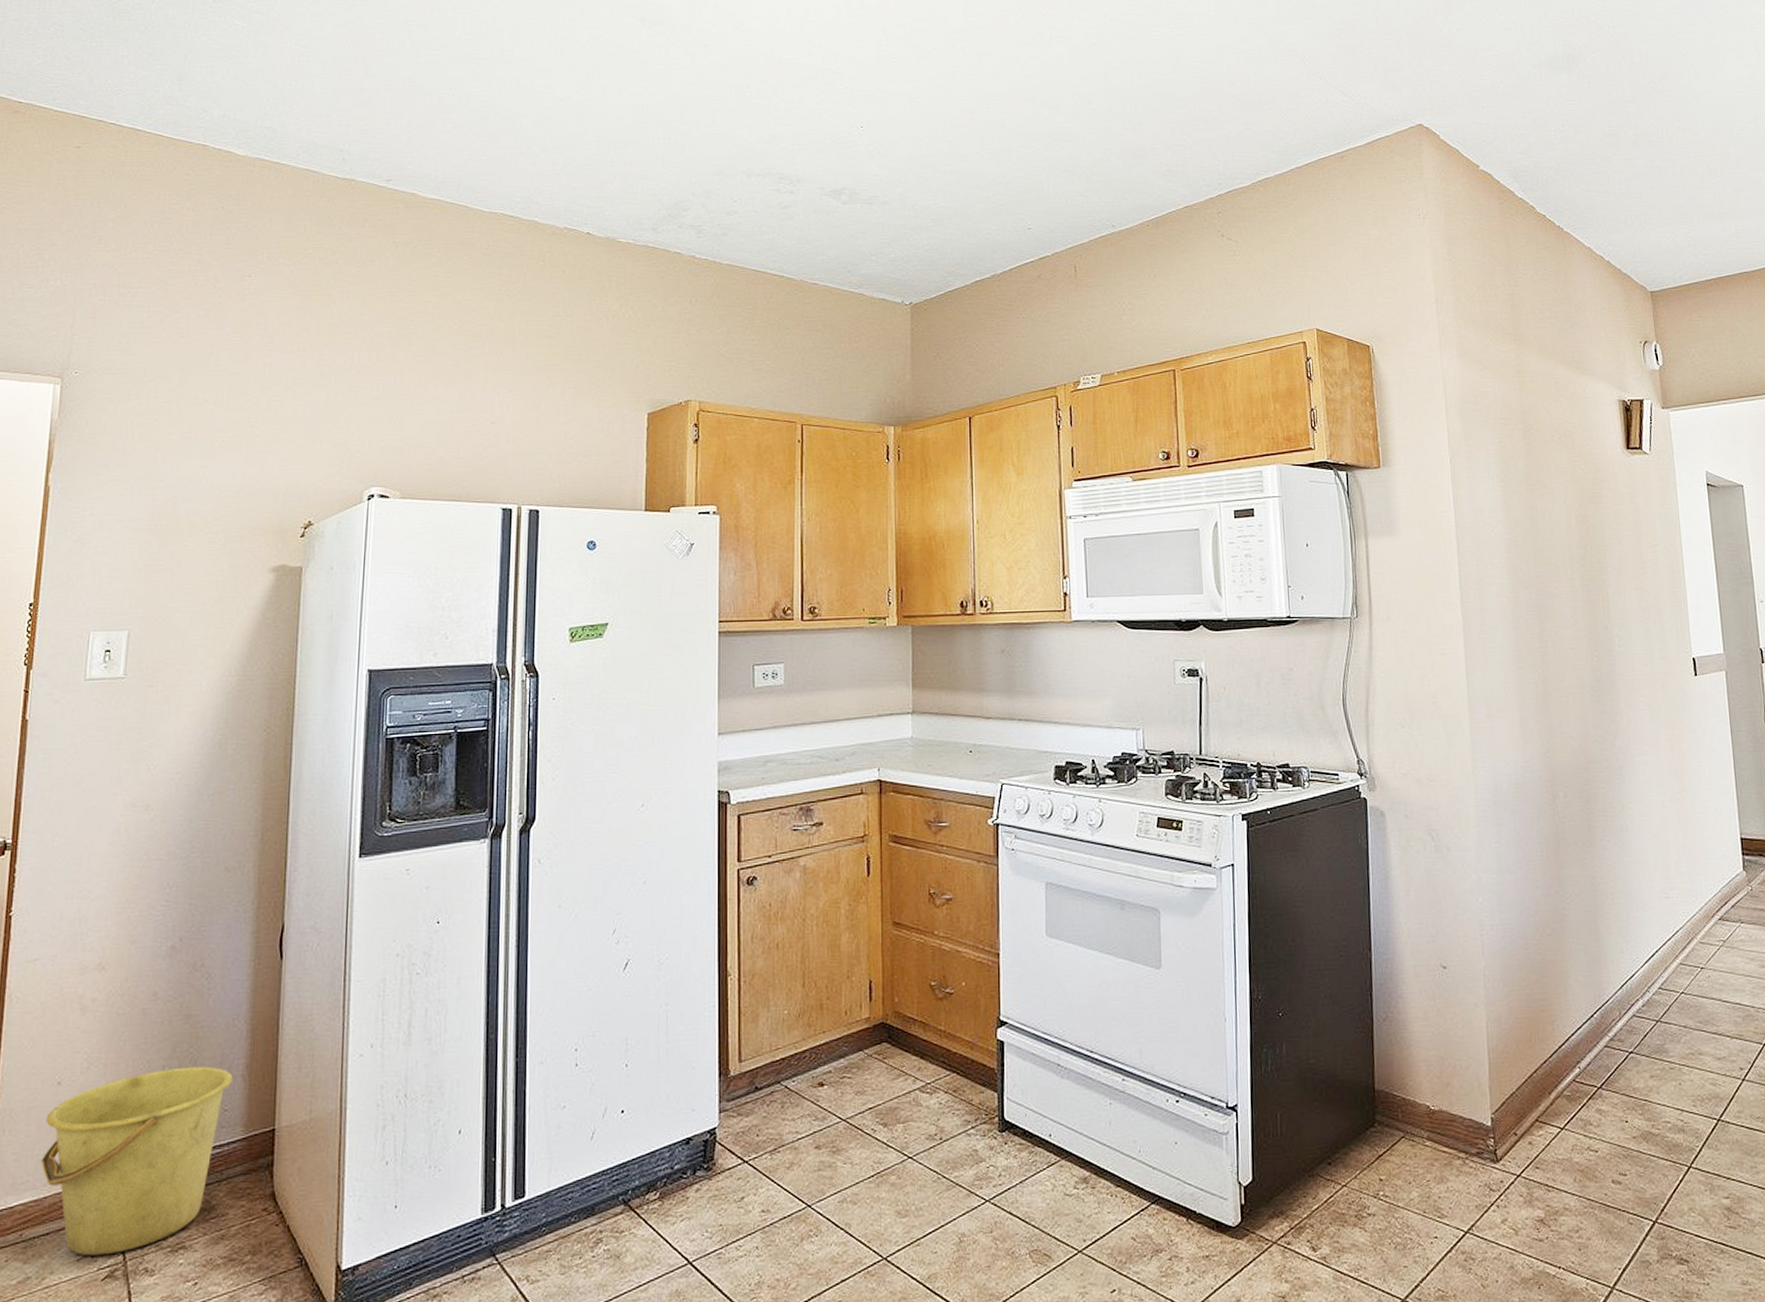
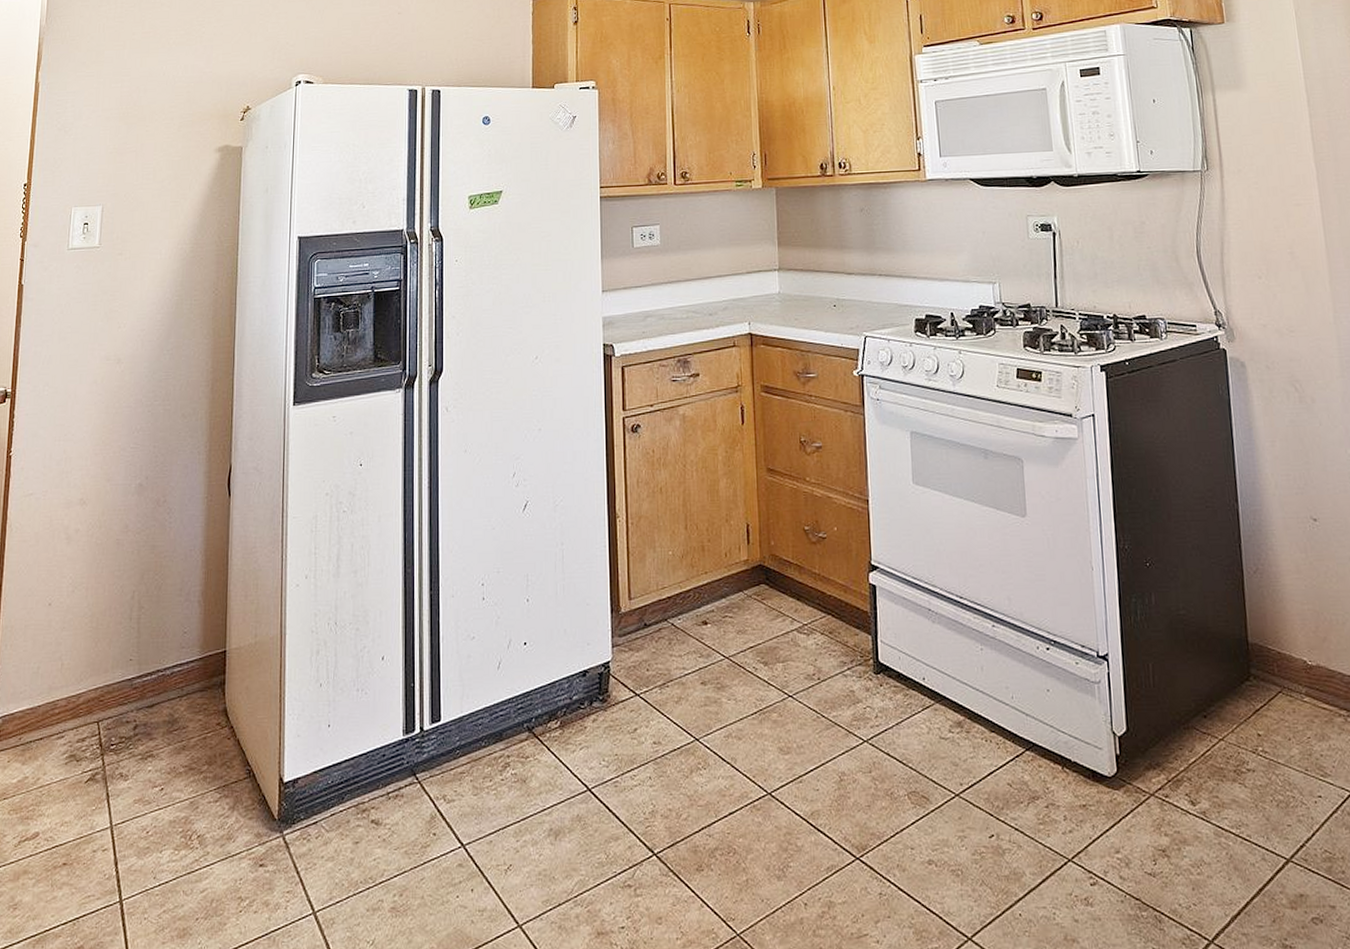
bucket: present [41,1066,234,1256] -> none [36,592,191,760]

